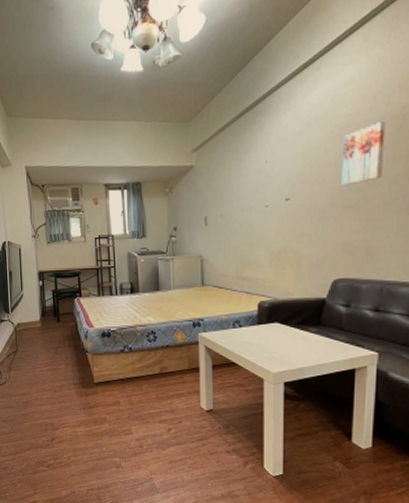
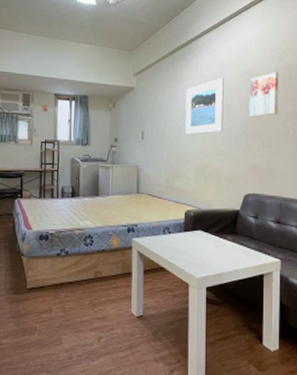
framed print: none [257,139,307,215] -> present [185,78,224,135]

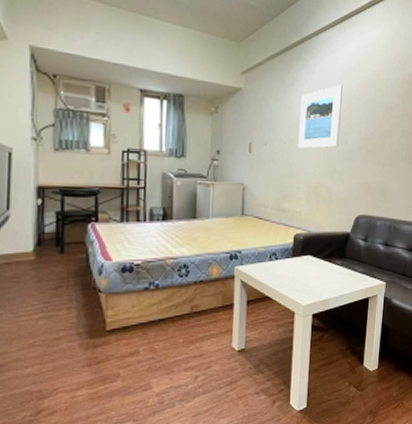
wall art: present [249,72,279,118] -> none [366,82,399,133]

